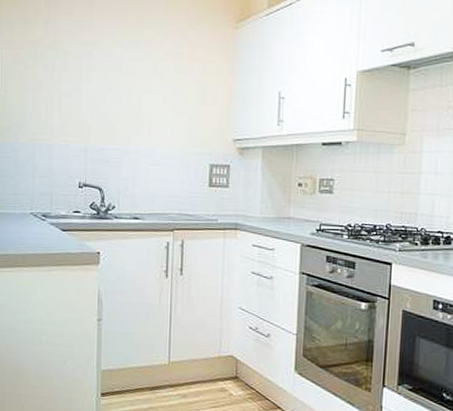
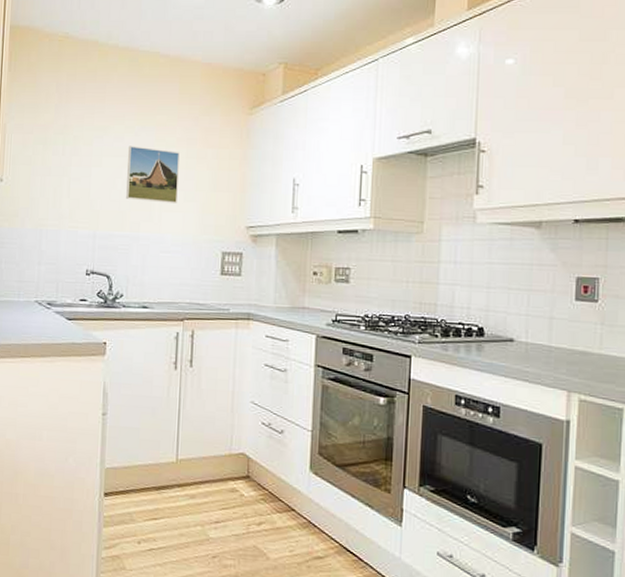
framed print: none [116,60,167,117] -> present [126,146,180,203]

